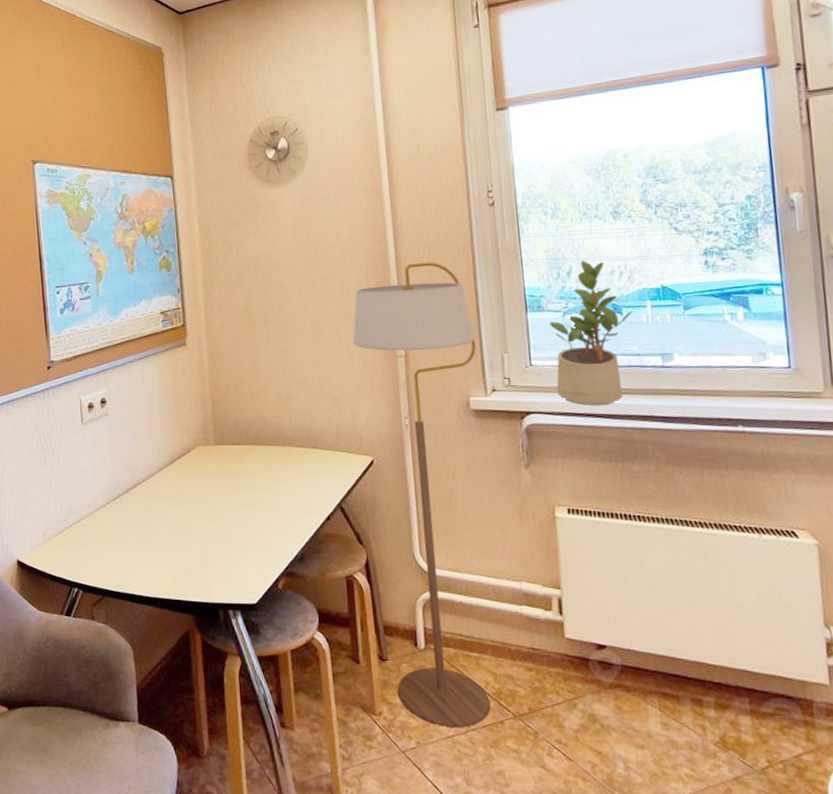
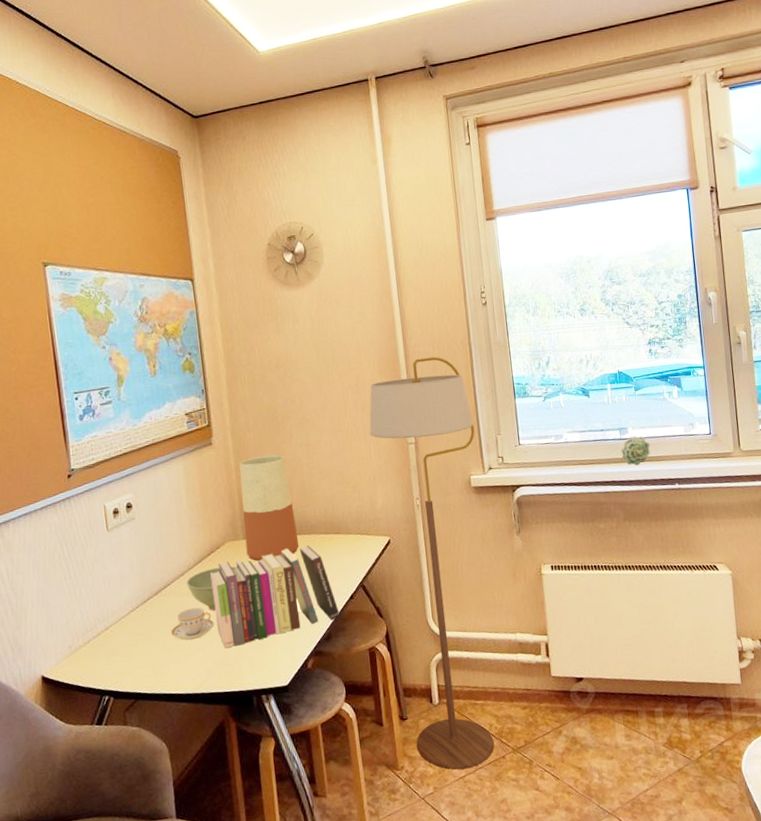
teacup: none [138,510,182,543] -> present [170,607,214,640]
bowl: none [156,471,208,516] -> present [186,566,238,611]
books: none [180,458,315,555] -> present [210,546,340,648]
vase: none [212,359,273,469] -> present [238,454,299,561]
potted plant: present [549,261,633,406] -> none [533,352,597,476]
succulent plant: none [662,363,705,401] -> present [620,435,651,466]

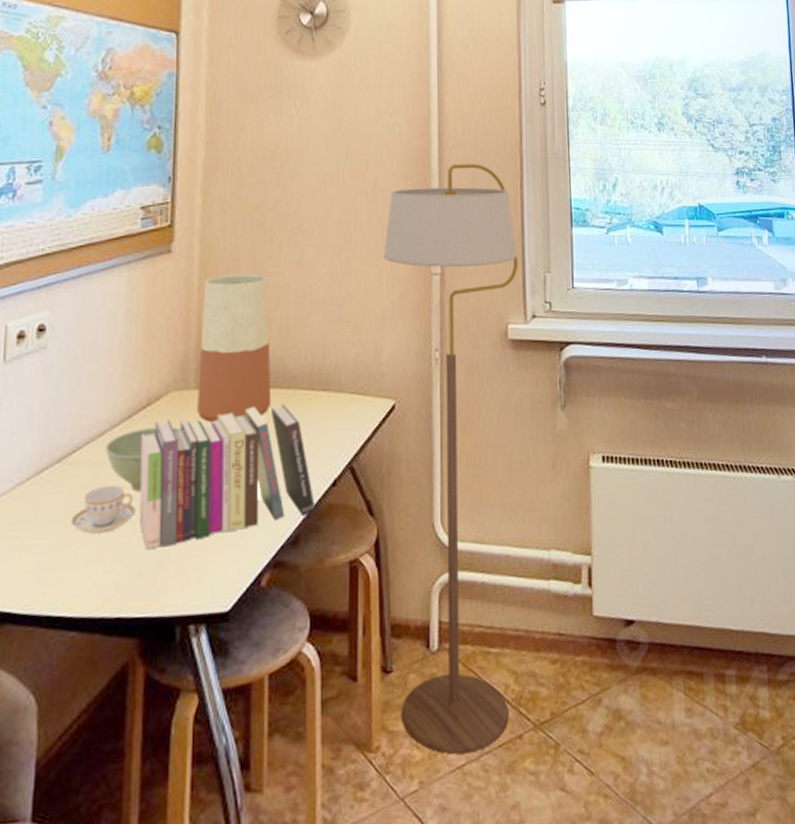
succulent plant: present [620,435,651,466] -> none [697,288,734,329]

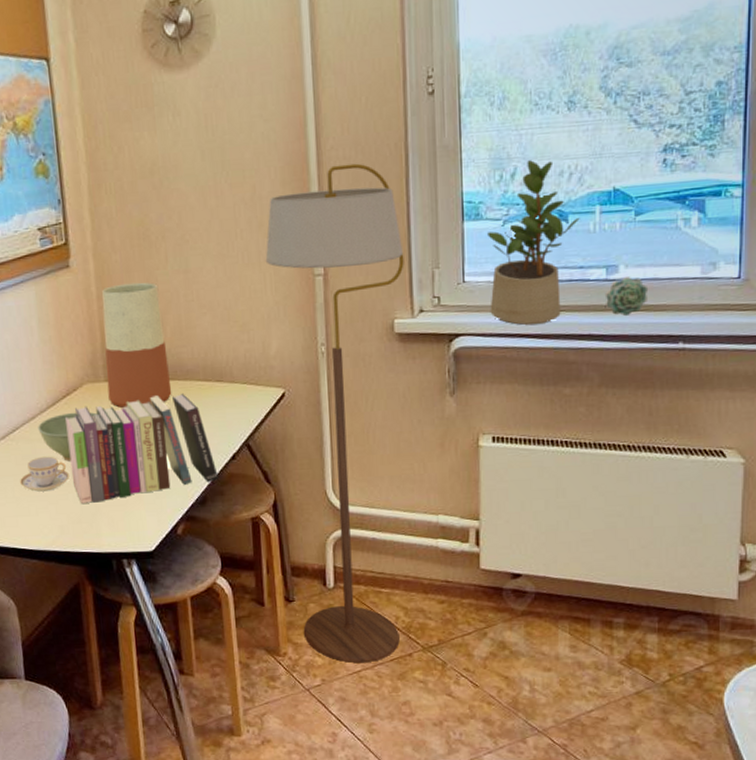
potted plant: none [594,173,673,335] -> present [488,160,580,325]
succulent plant: none [697,288,734,329] -> present [604,275,649,317]

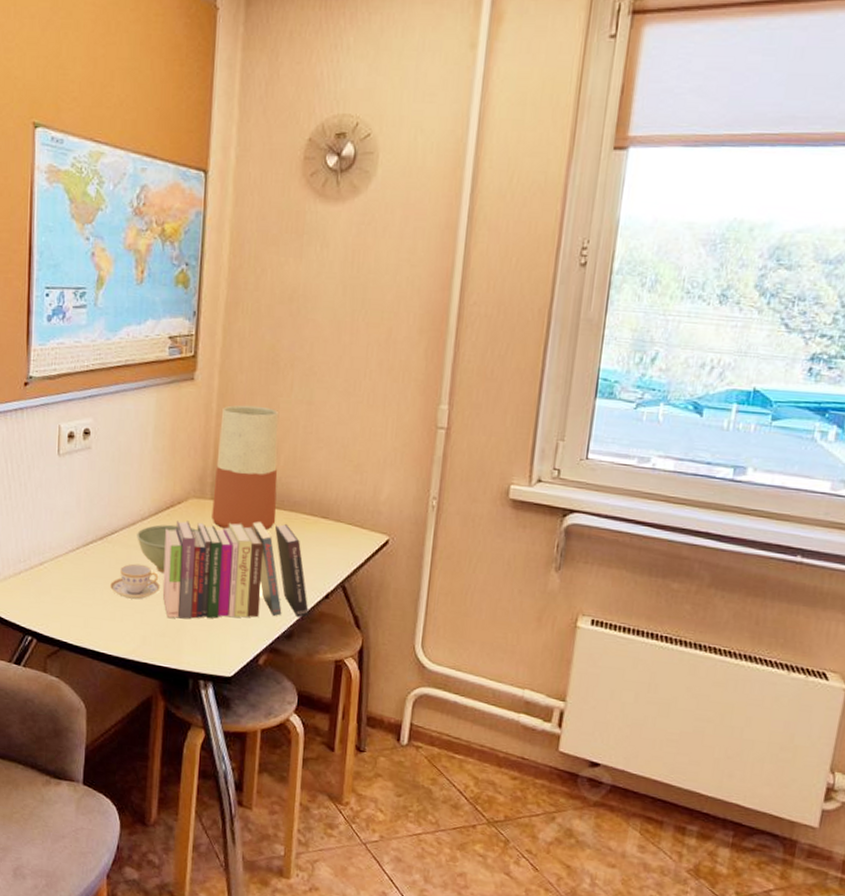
floor lamp: present [265,163,404,663] -> none [369,321,531,827]
potted plant: present [488,160,580,325] -> none [608,347,715,514]
succulent plant: present [604,275,649,317] -> none [727,479,775,521]

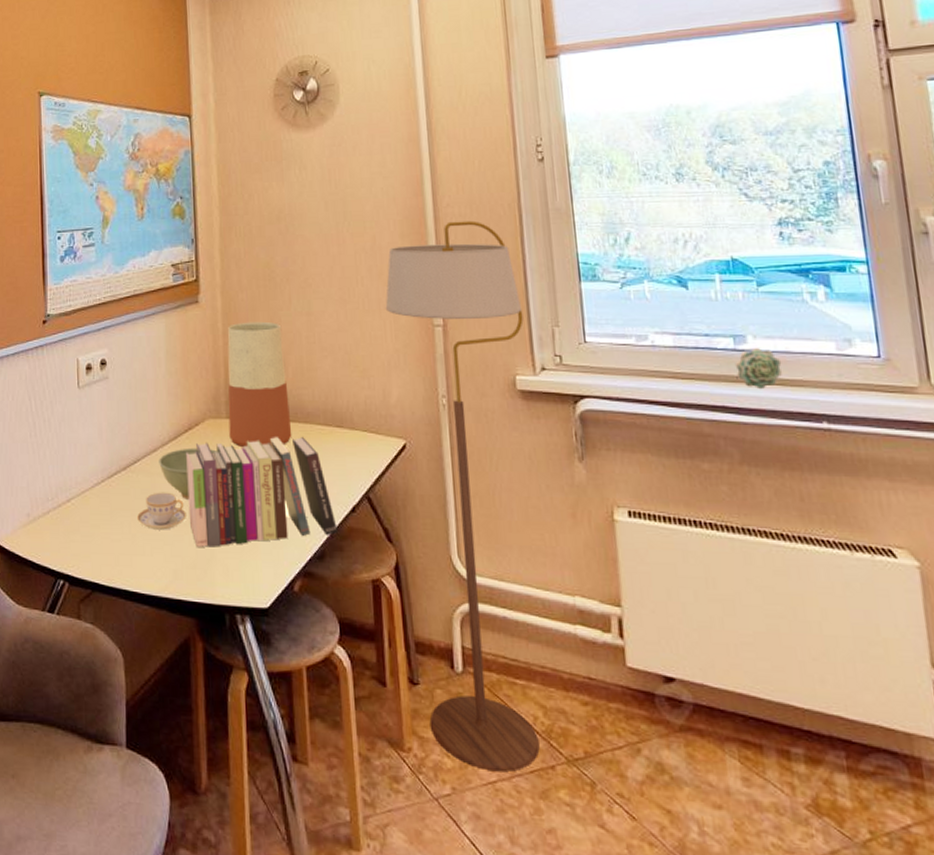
floor lamp: none [369,321,531,827] -> present [385,220,540,771]
succulent plant: none [727,479,775,521] -> present [734,347,783,390]

